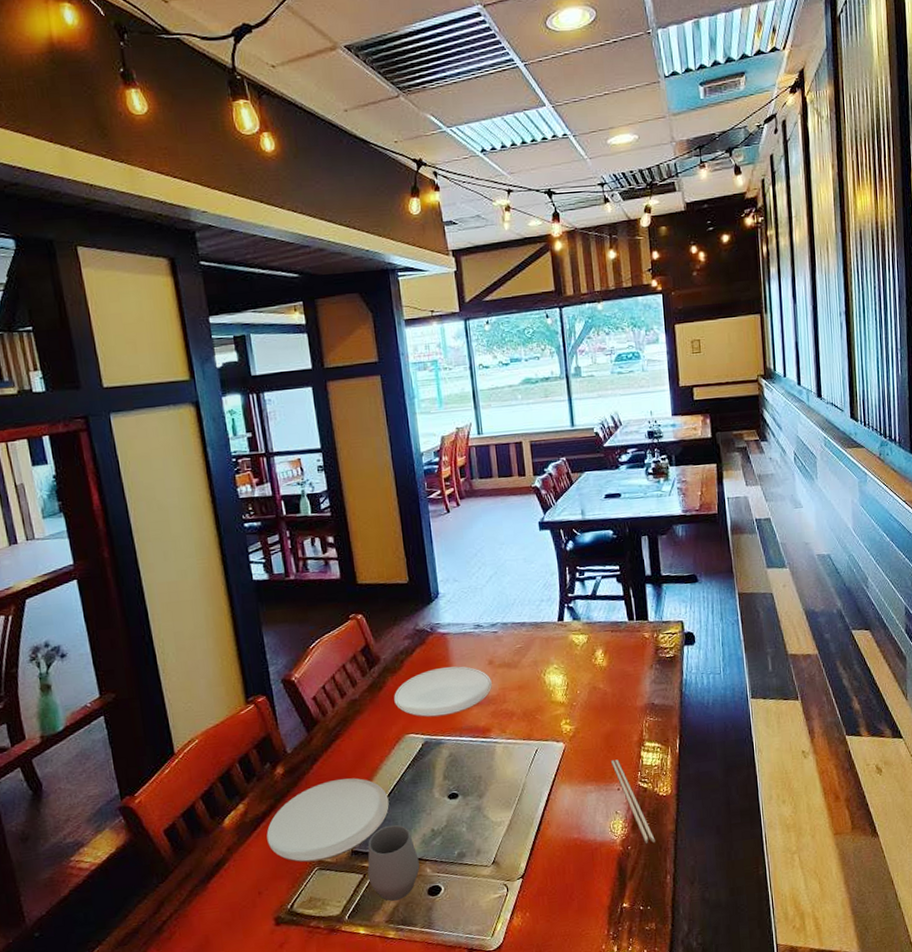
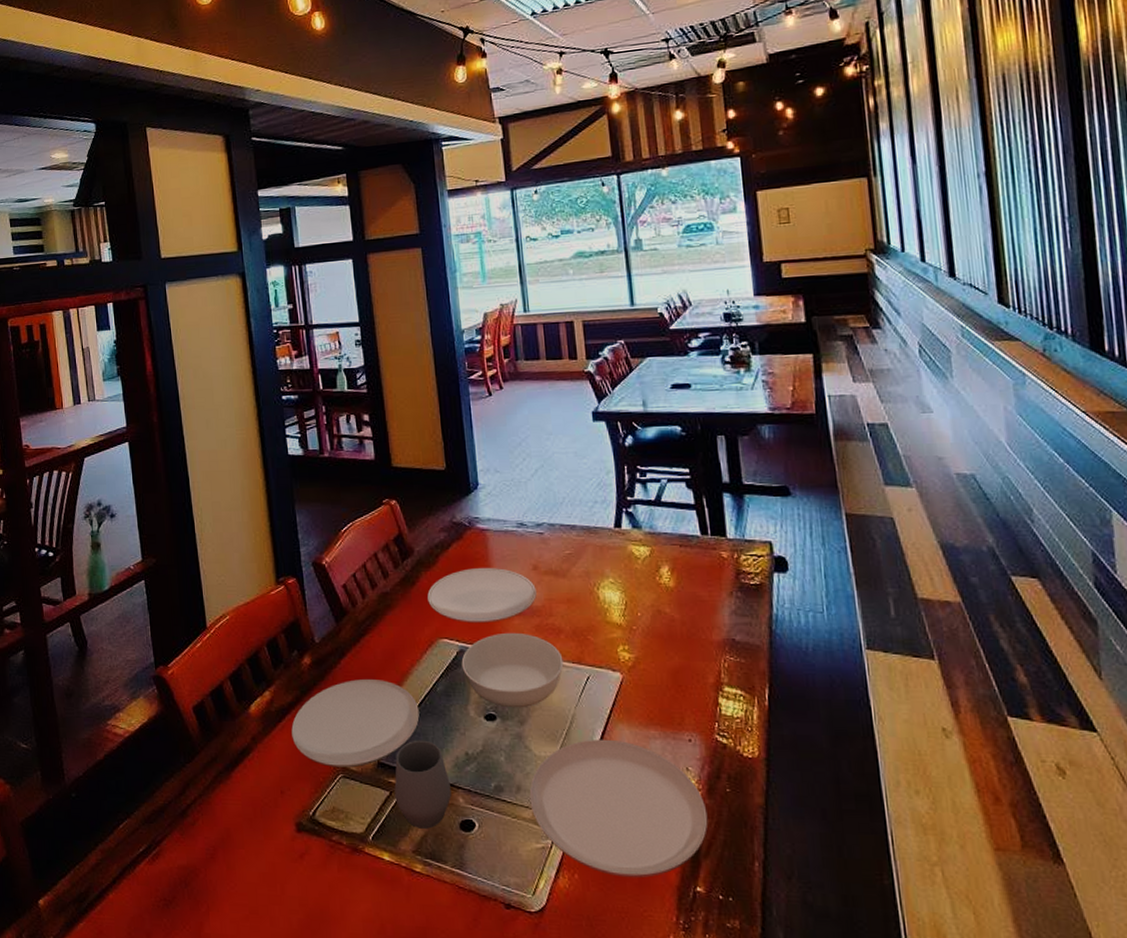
bowl: none [426,720,516,786] -> present [461,632,564,708]
plate: none [487,798,632,908] -> present [529,739,708,878]
chopsticks: present [610,759,655,844] -> none [679,703,739,817]

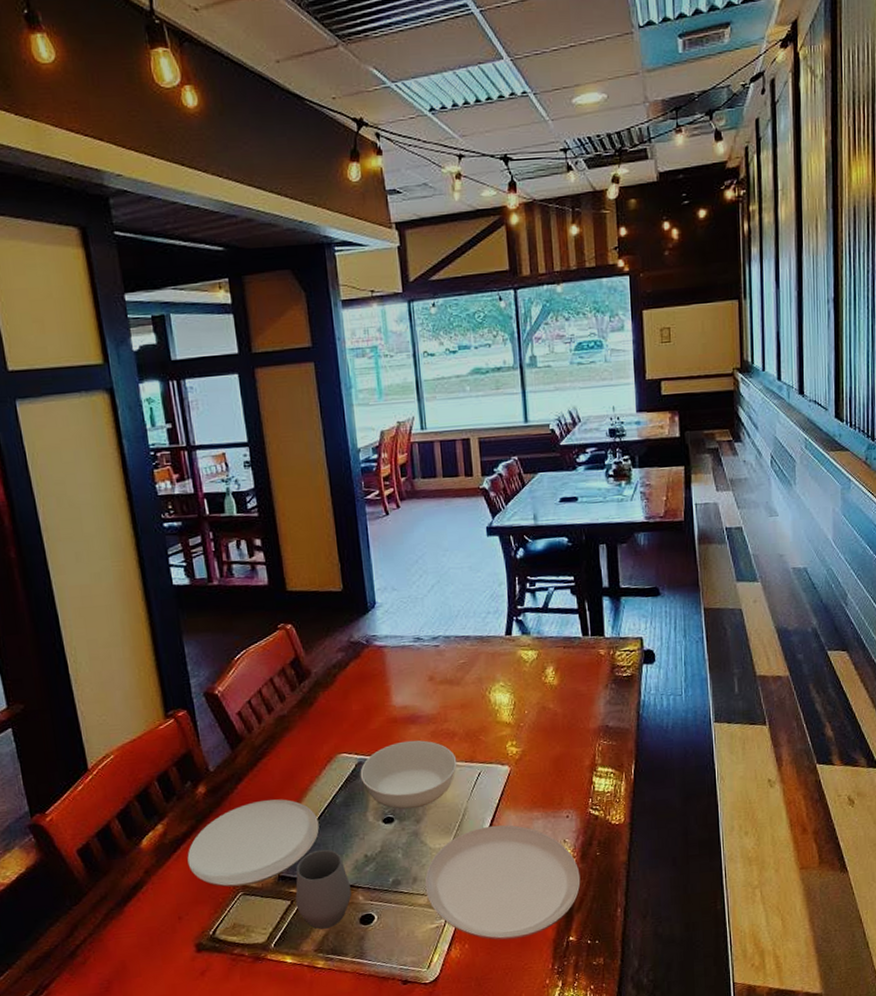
plate: present [427,568,537,624] -> none [325,682,432,736]

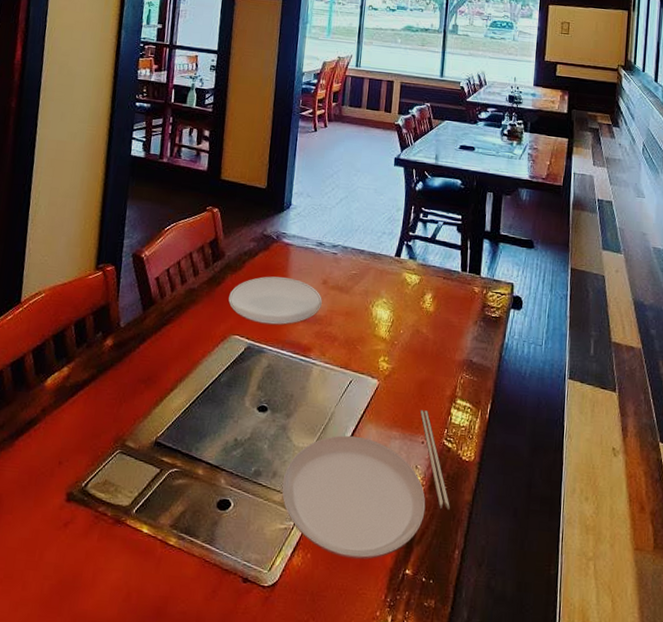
plate: present [187,799,319,888] -> none [80,364,202,445]
cup: present [295,849,352,929] -> none [164,423,217,506]
plate: none [325,682,432,736] -> present [228,276,322,326]
bowl: present [360,740,457,810] -> none [246,335,333,403]
chopsticks: none [559,785,606,875] -> present [420,410,450,511]

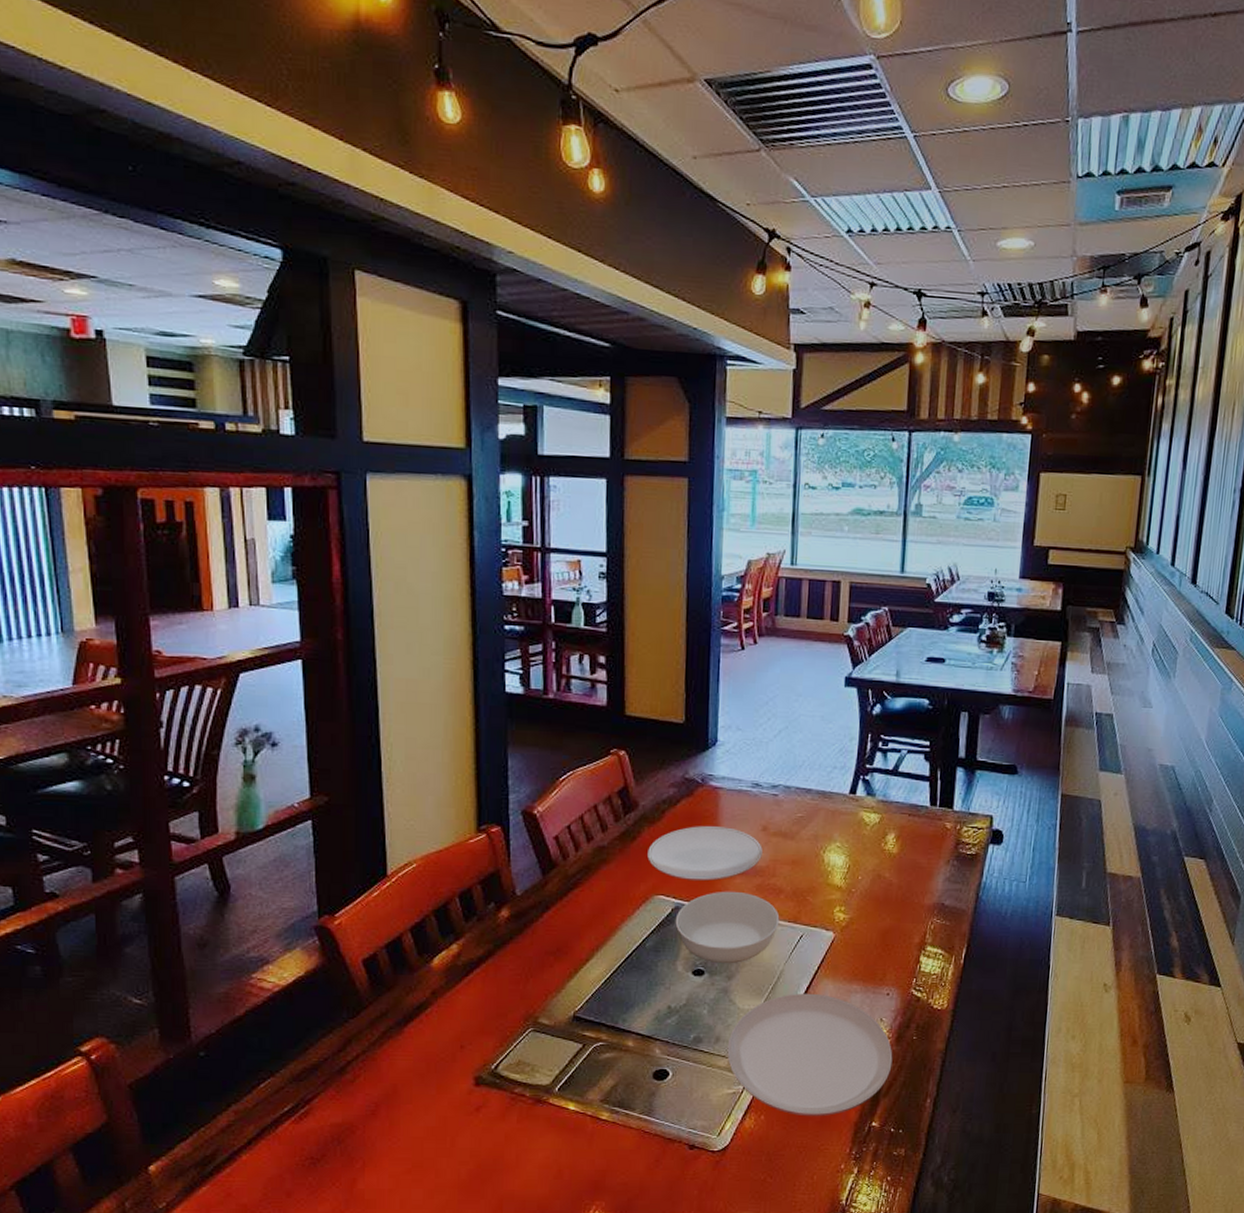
bowl: none [246,335,333,403] -> present [675,891,780,964]
chopsticks: present [420,410,450,511] -> none [883,960,920,1061]

